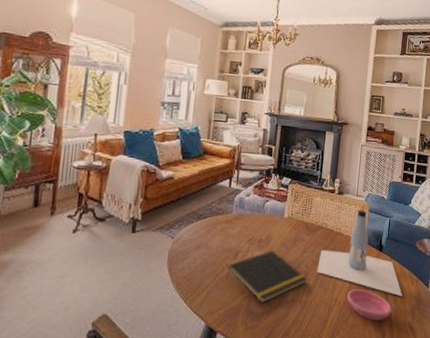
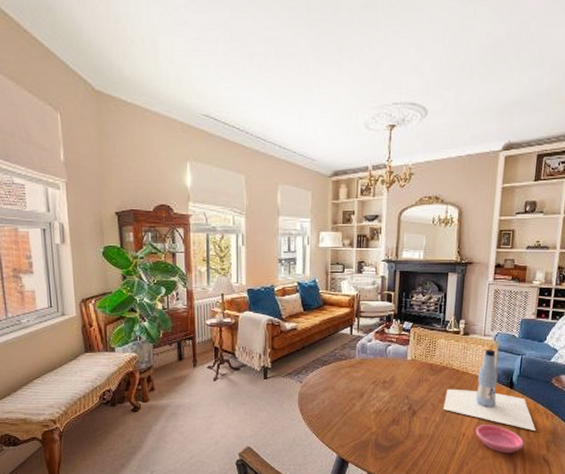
notepad: present [226,250,307,304] -> none [354,391,433,438]

